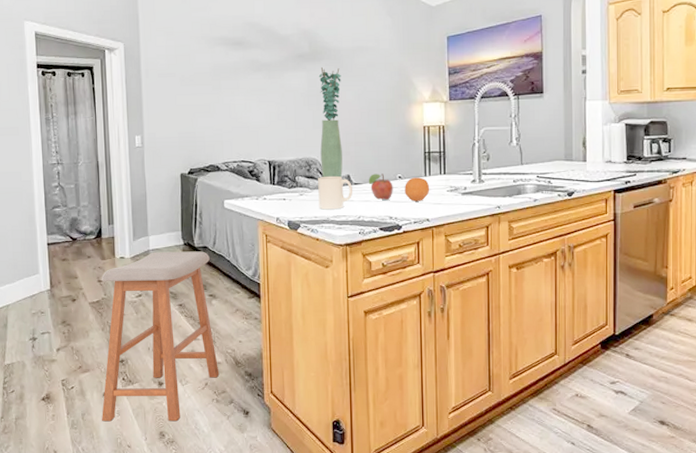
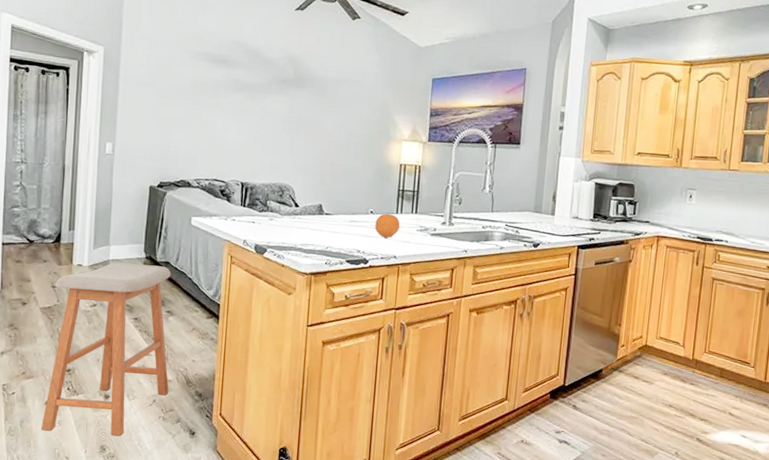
vase: present [318,68,343,178] -> none [294,95,324,207]
mug: present [318,176,352,210] -> none [287,203,323,238]
fruit: present [368,173,393,200] -> none [339,206,364,233]

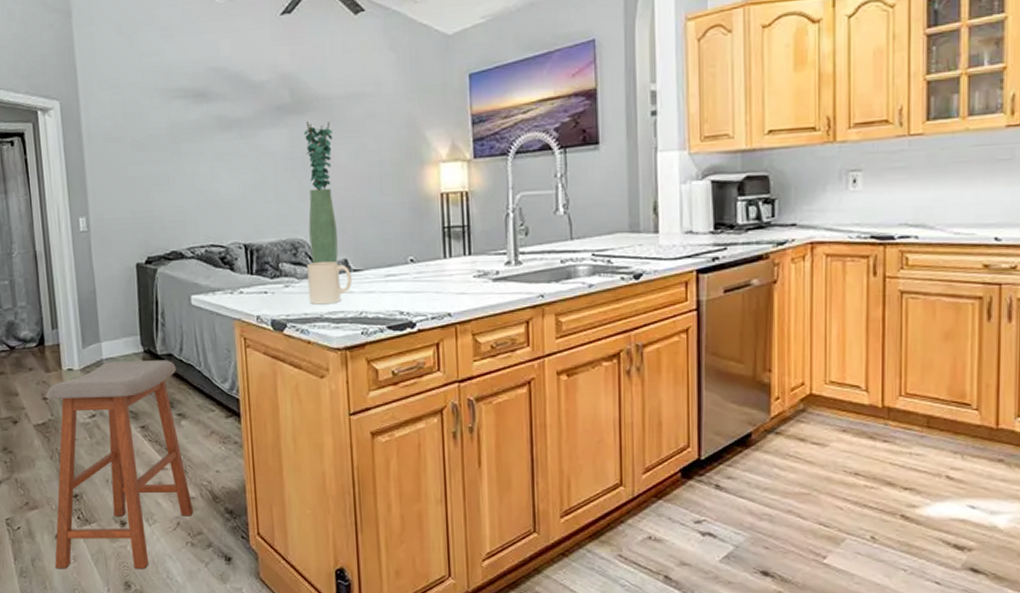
mug: none [287,203,323,238] -> present [307,261,352,305]
vase: none [294,95,324,207] -> present [303,122,338,264]
fruit: present [375,213,400,238] -> none [418,260,451,291]

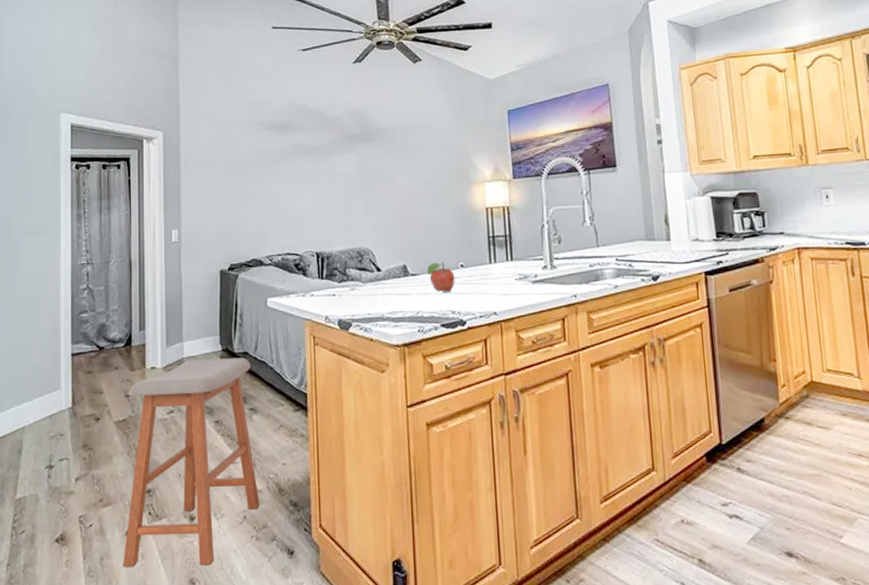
vase: present [303,122,338,264] -> none [370,149,398,270]
mug: present [307,261,352,305] -> none [371,266,410,306]
fruit: none [371,256,404,290] -> present [426,262,455,292]

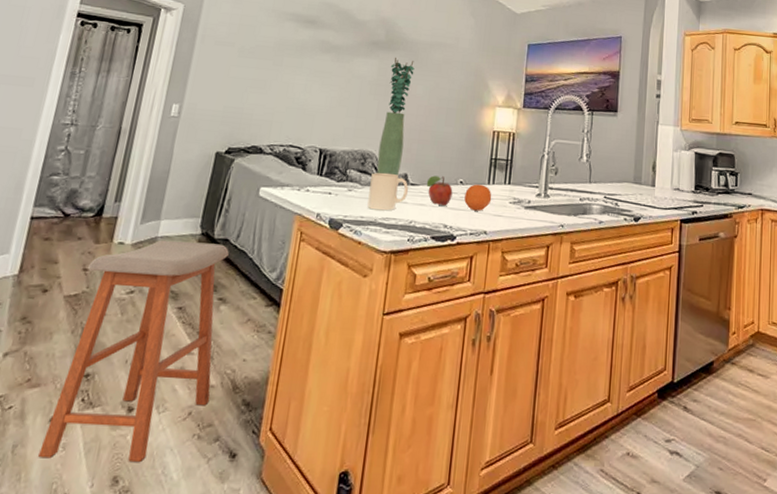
vase: none [370,149,398,270] -> present [377,58,415,176]
mug: none [371,266,410,306] -> present [367,172,408,211]
fruit: none [468,265,496,293] -> present [464,184,492,211]

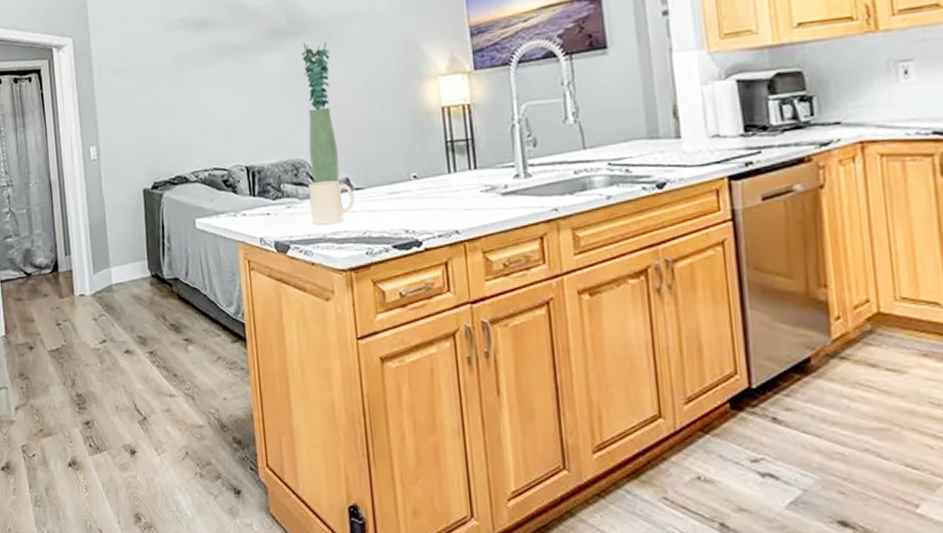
stool: present [38,240,229,463] -> none [59,284,202,501]
fruit: present [426,175,453,206] -> none [373,173,408,208]
fruit: present [464,184,492,211] -> none [422,175,457,208]

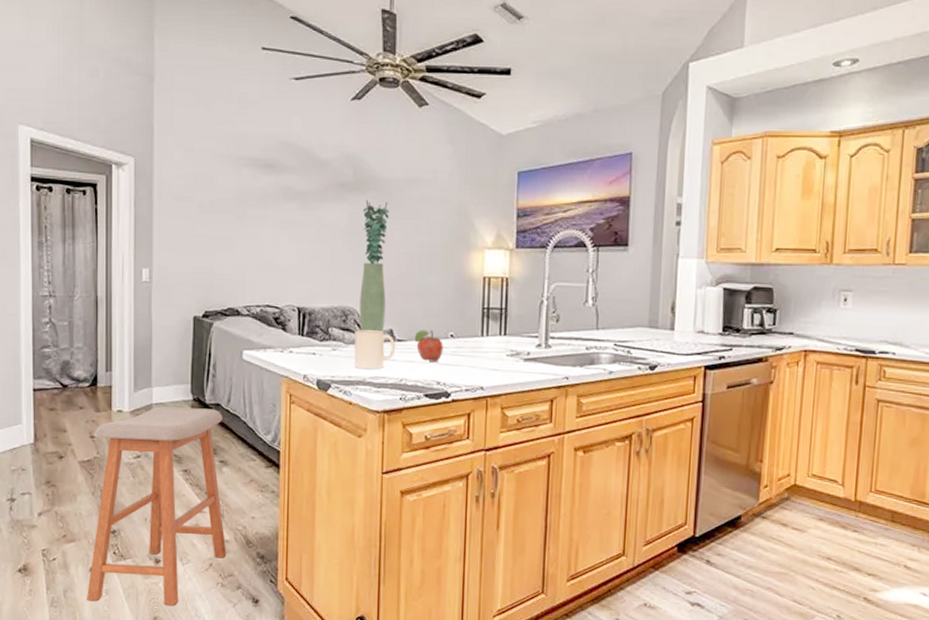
stool: none [59,284,202,501] -> present [87,406,227,606]
fruit: none [373,173,408,208] -> present [414,330,443,361]

